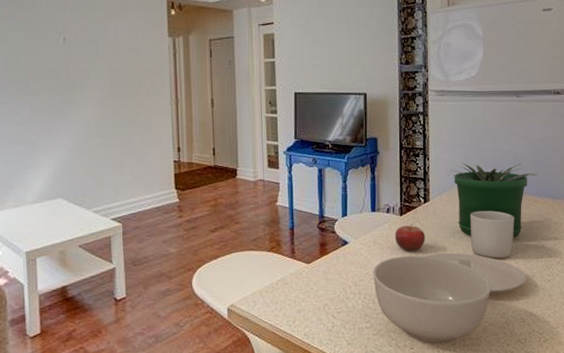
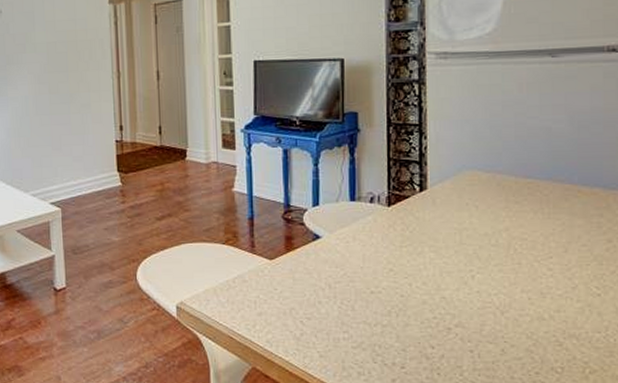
bowl: present [373,255,491,344] -> none [352,255,513,364]
fruit: present [394,224,425,252] -> none [380,217,422,251]
plate: present [425,253,526,293] -> none [420,254,564,307]
planter: present [447,162,538,238] -> none [452,141,582,238]
mug: present [470,210,515,259] -> none [483,202,548,263]

